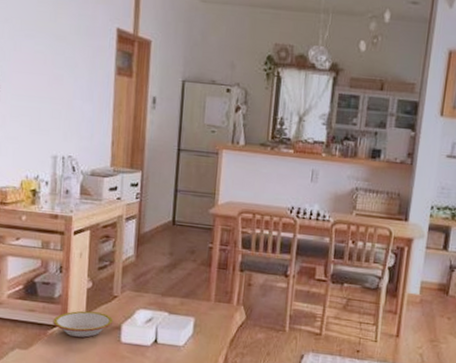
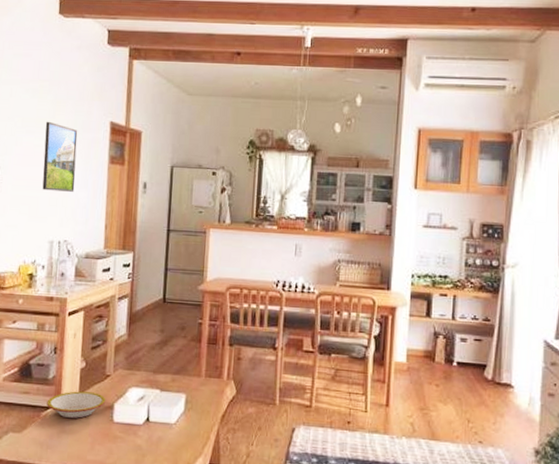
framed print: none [44,24,82,104] -> present [42,121,78,192]

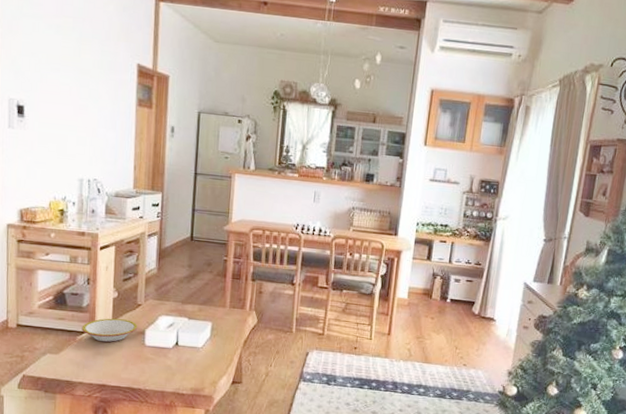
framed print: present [42,121,78,192] -> none [70,59,105,132]

